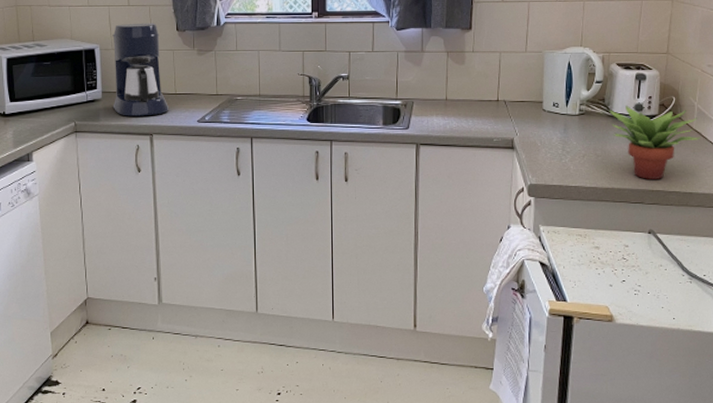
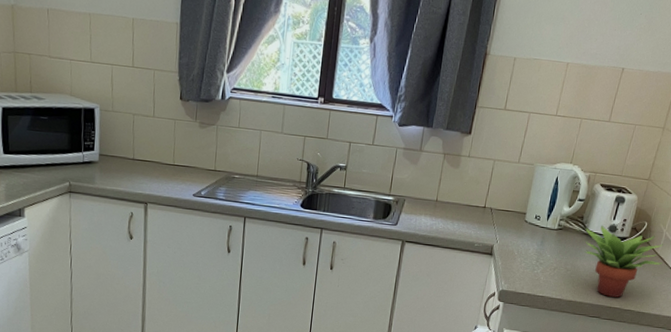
coffee maker: present [112,23,168,116] -> none [109,85,166,184]

